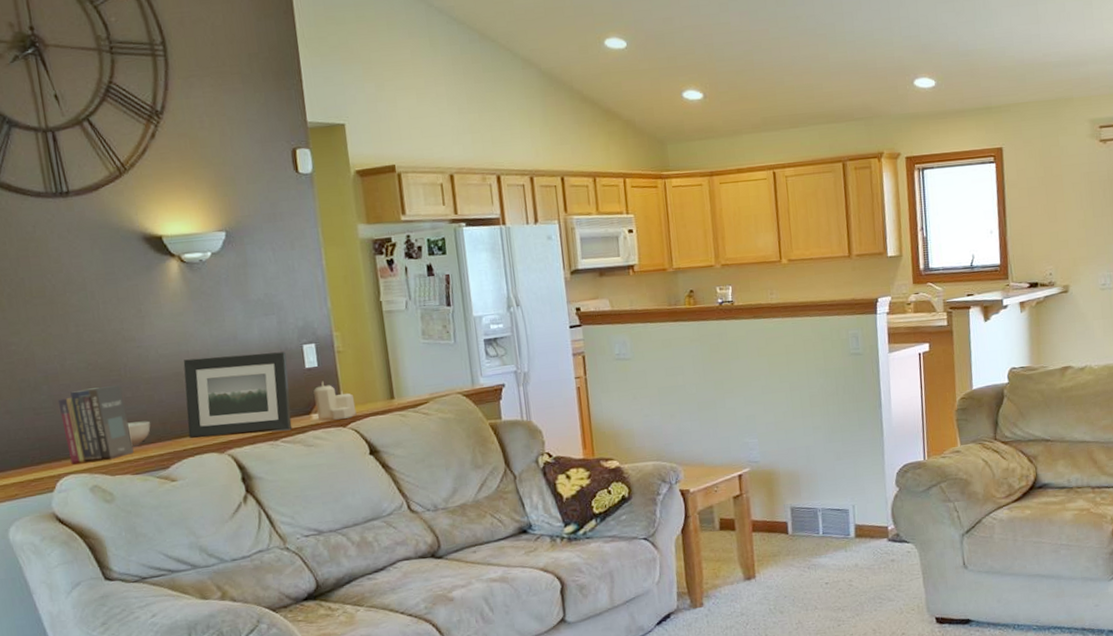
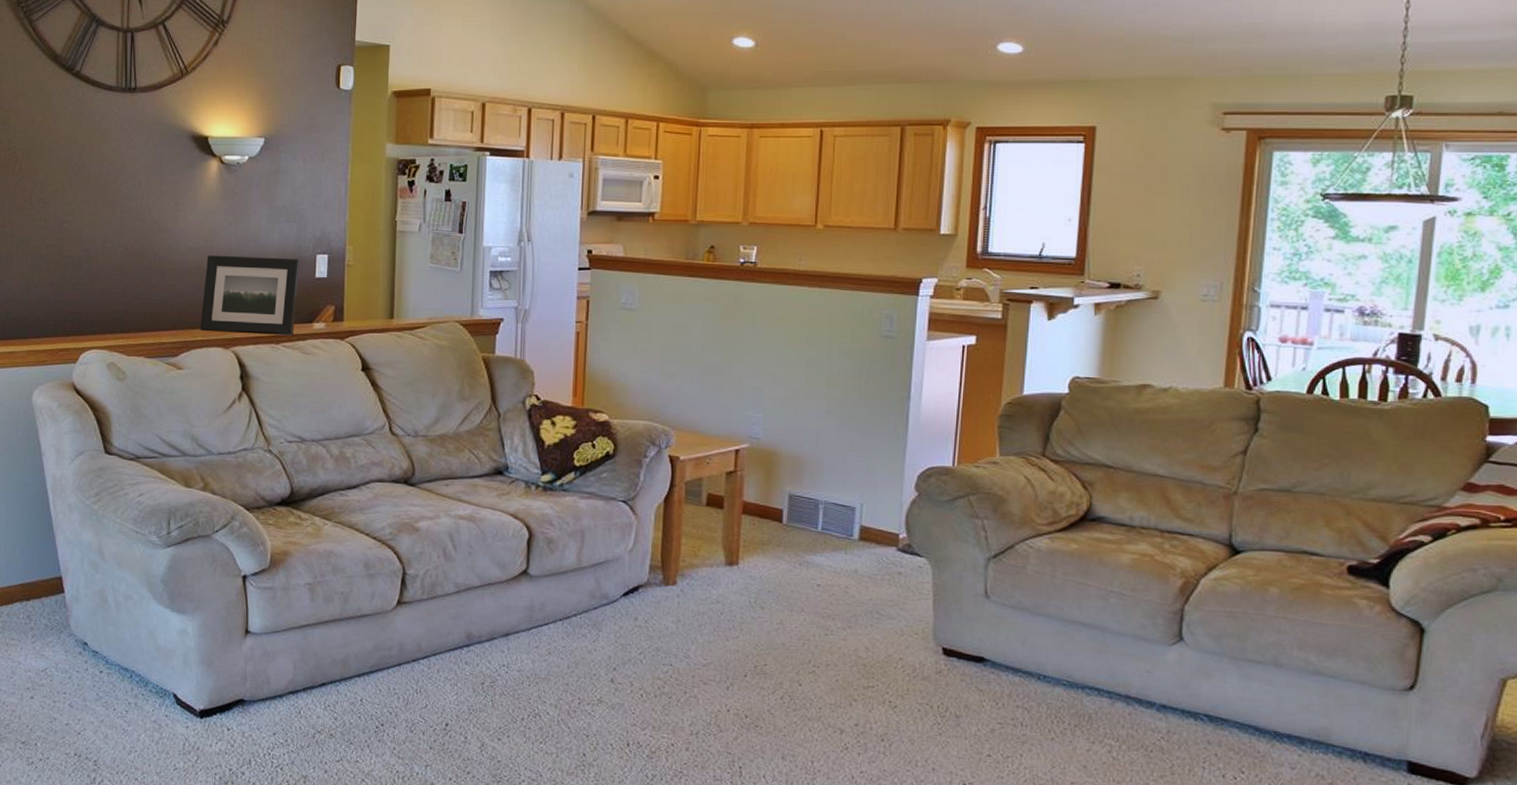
books: present [57,385,134,465] -> none [94,271,150,341]
bowl: present [127,420,151,447] -> none [148,308,170,331]
candle: present [313,381,357,421] -> none [319,292,356,332]

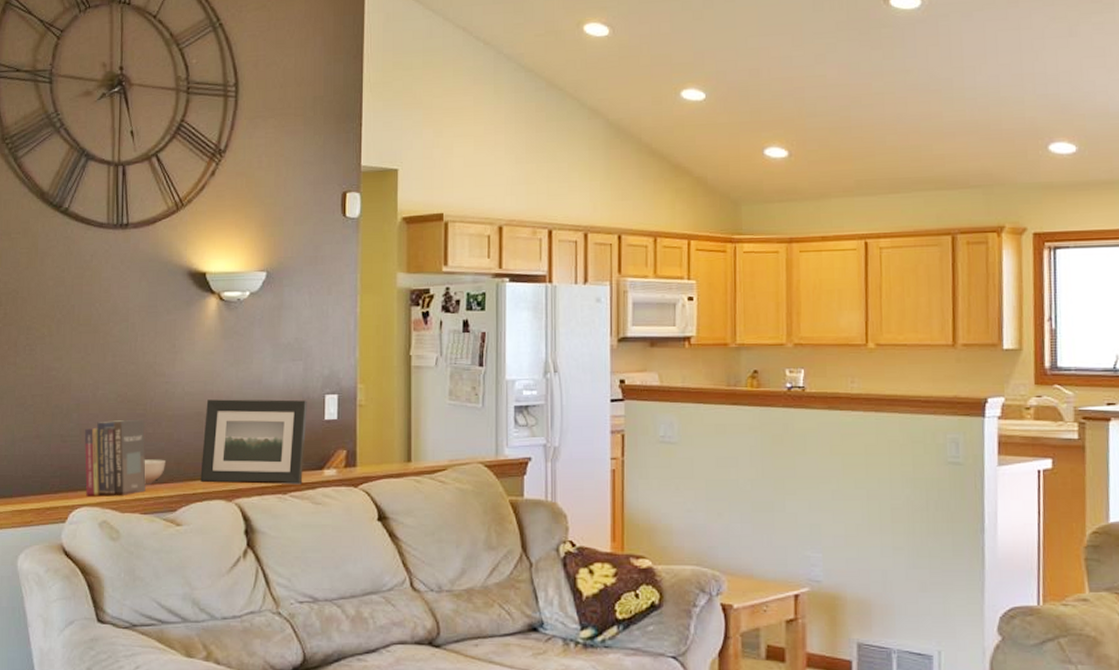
books: none [94,271,150,341] -> present [84,420,146,497]
bowl: none [148,308,170,331] -> present [144,459,167,485]

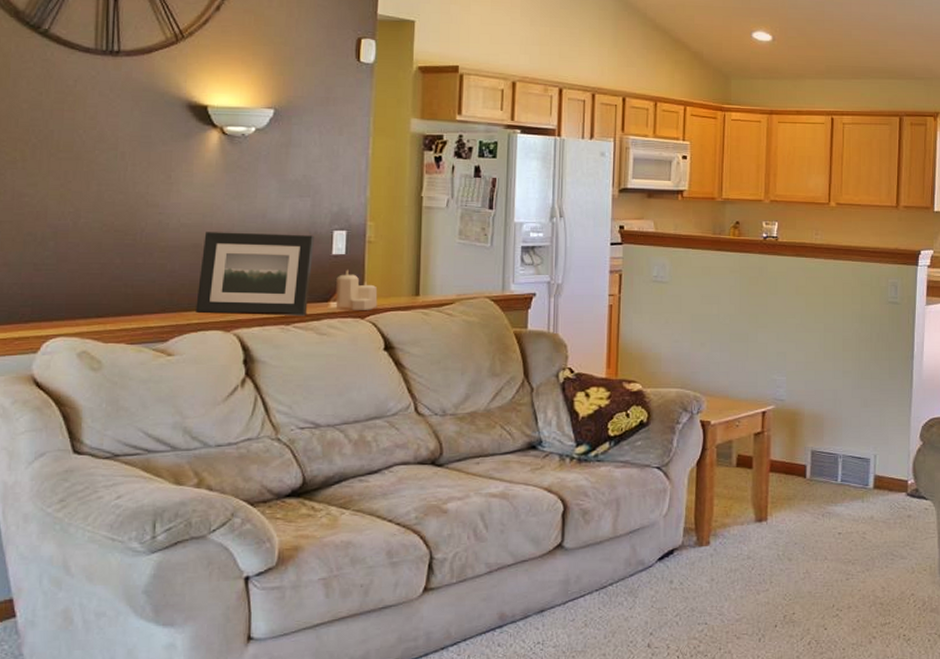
books: present [84,420,146,497] -> none [62,250,134,327]
bowl: present [144,459,167,485] -> none [131,289,158,315]
candle: none [329,435,370,478] -> present [336,269,378,310]

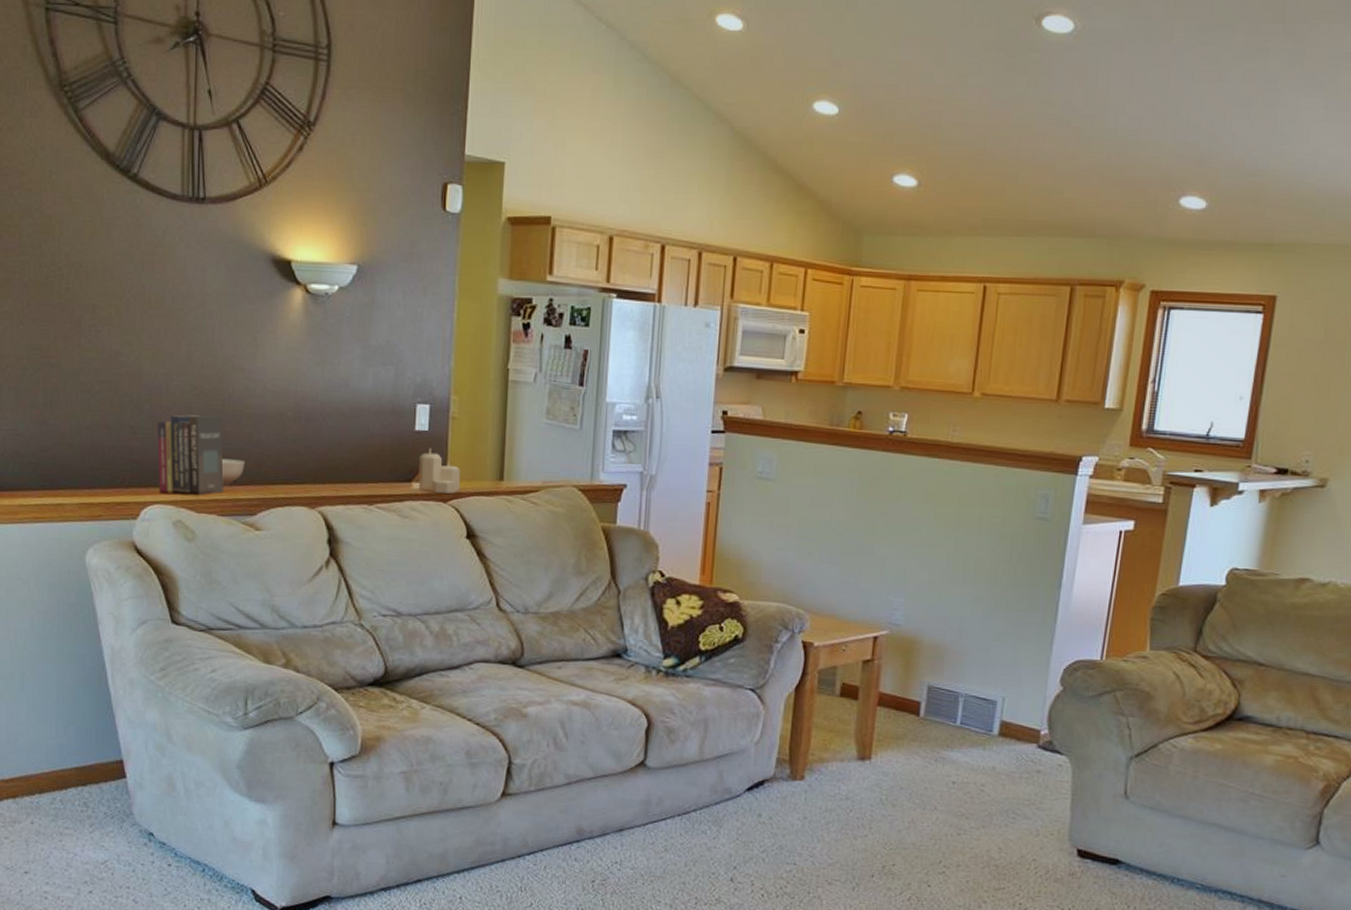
books: none [62,250,134,327] -> present [156,415,224,496]
bowl: none [131,289,158,315] -> present [221,458,246,486]
picture frame: present [195,232,314,316] -> none [282,400,397,497]

